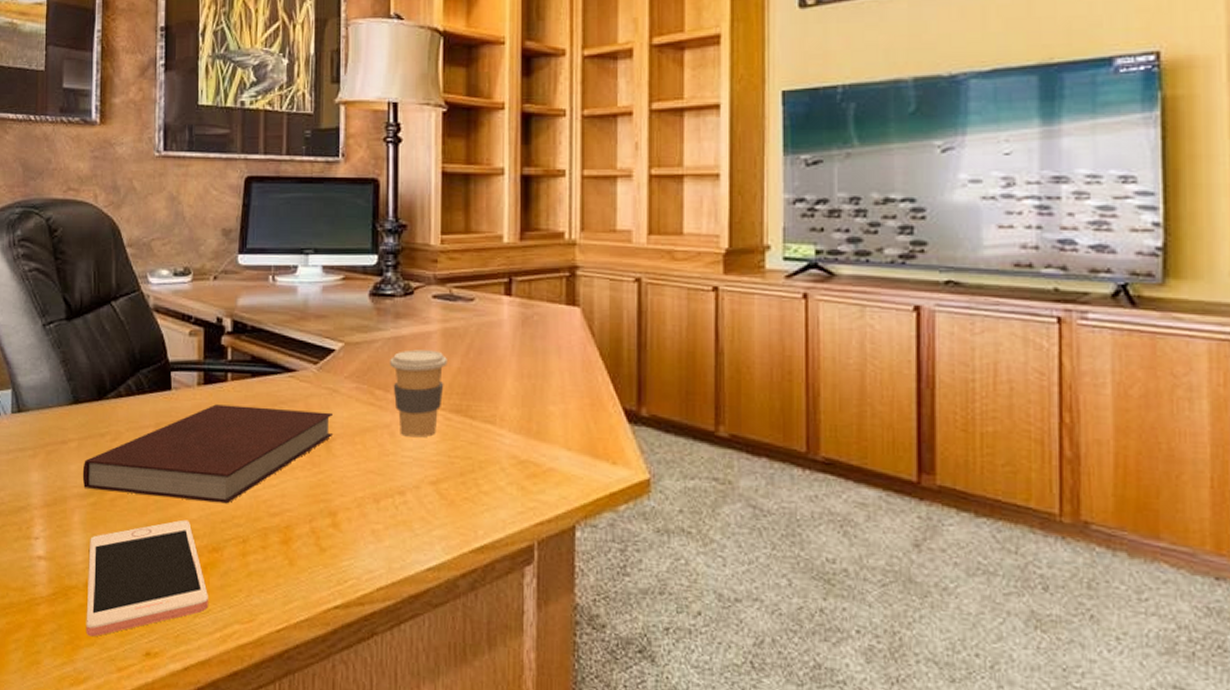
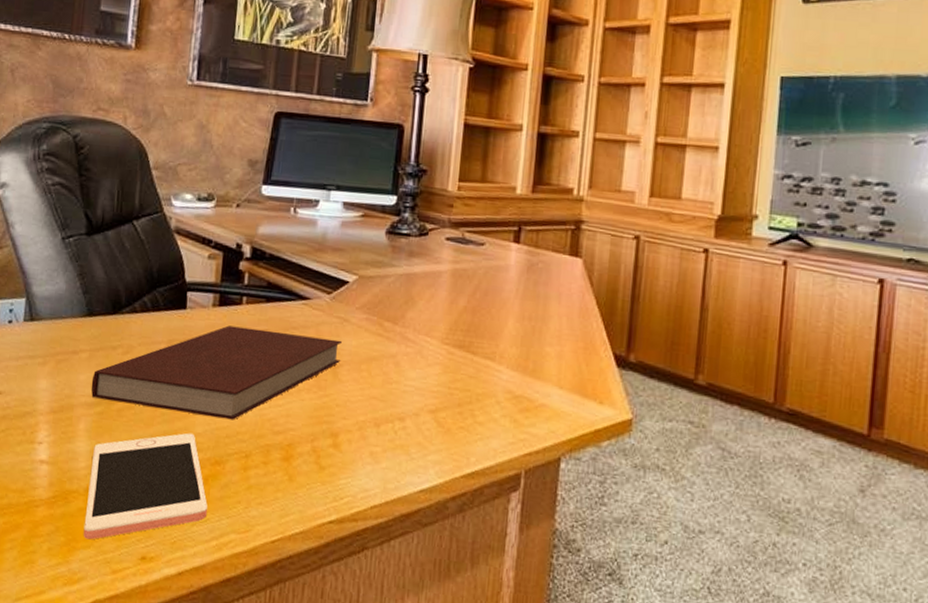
coffee cup: present [390,349,447,438] -> none [400,286,455,369]

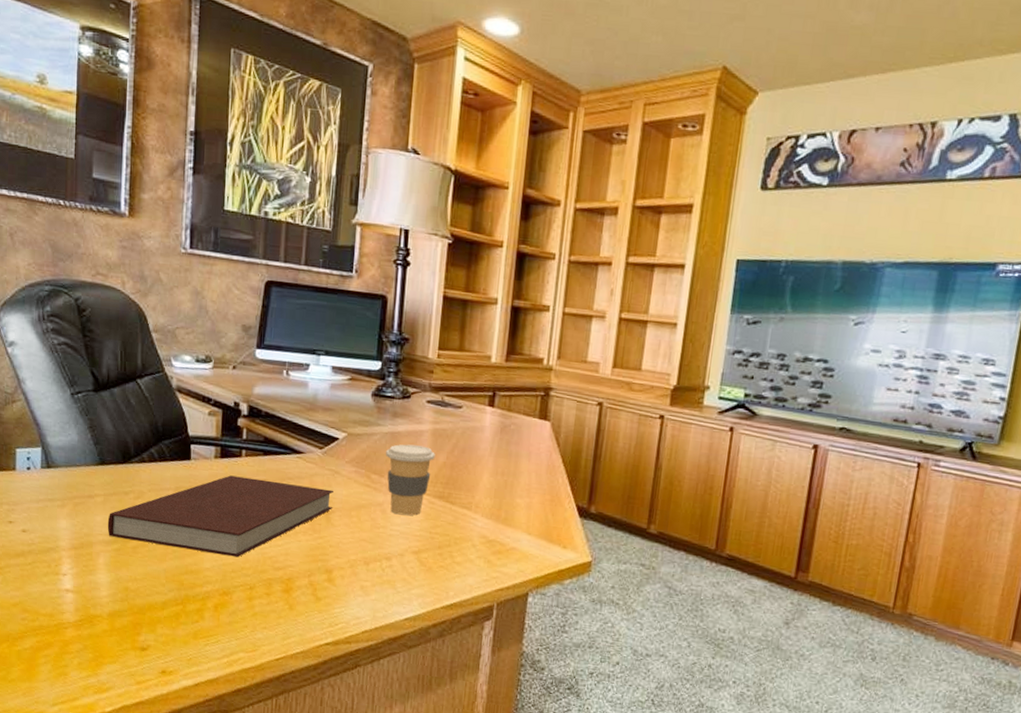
cell phone: present [83,432,208,540] -> none [109,567,218,657]
coffee cup: none [400,286,455,369] -> present [386,444,435,516]

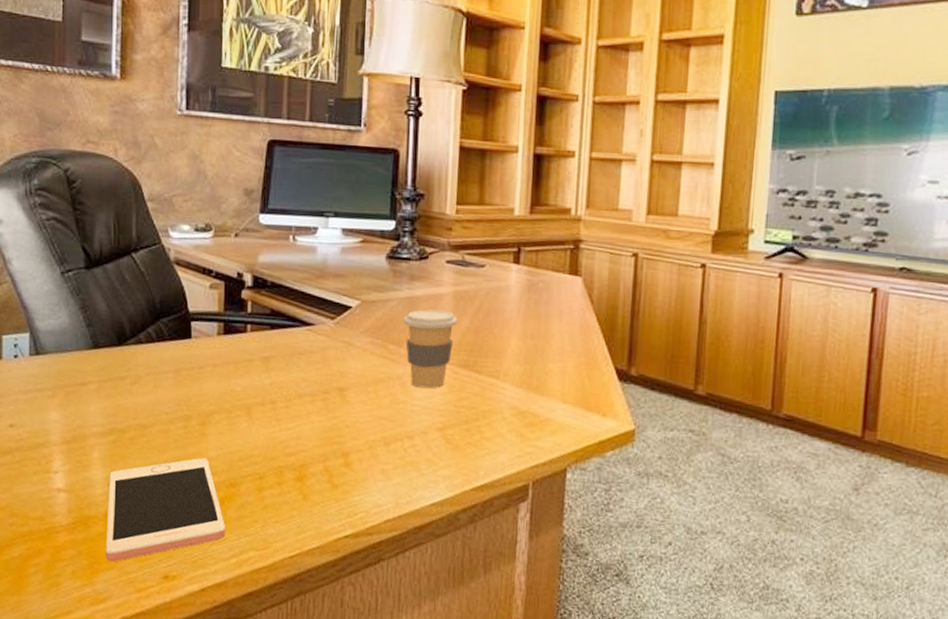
notebook: present [107,475,333,558] -> none [102,353,348,444]
cell phone: none [109,567,218,657] -> present [105,457,225,562]

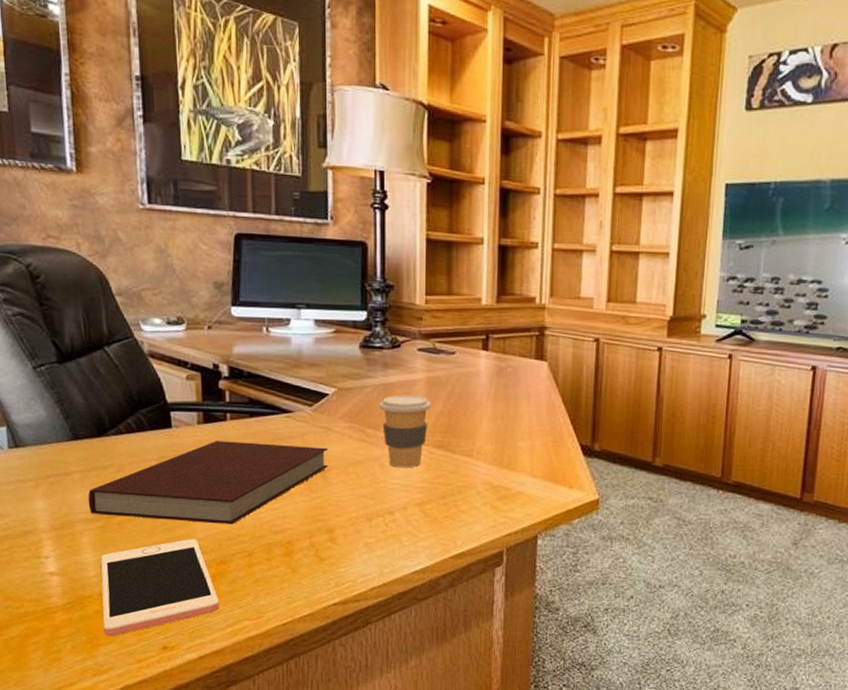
notebook: none [102,353,348,444] -> present [88,440,328,525]

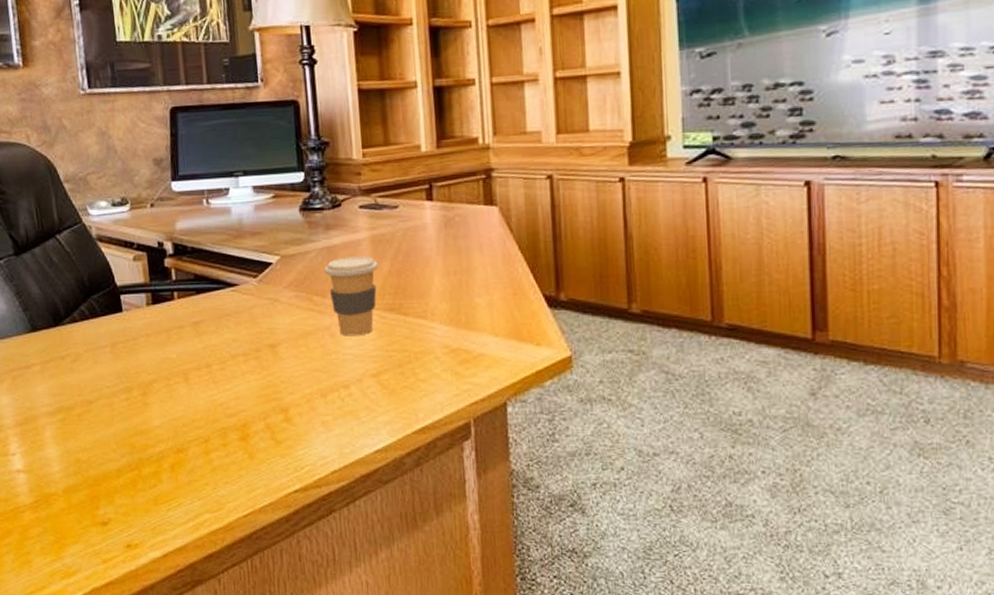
notebook: present [88,440,328,525] -> none [48,320,277,410]
cell phone: present [101,538,219,637] -> none [63,427,179,536]

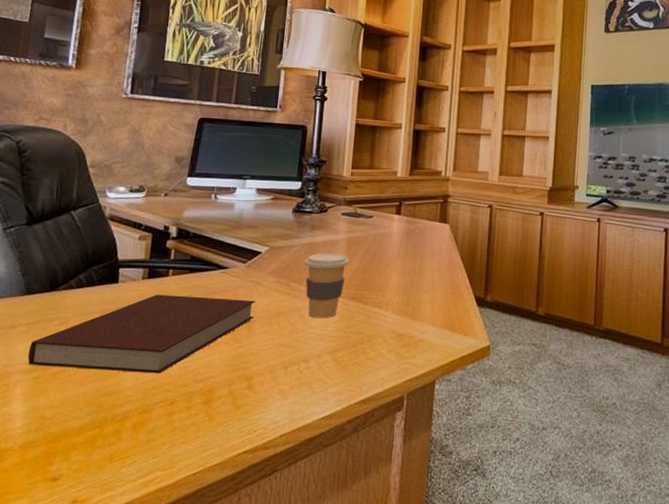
notebook: none [48,320,277,410] -> present [27,294,255,374]

